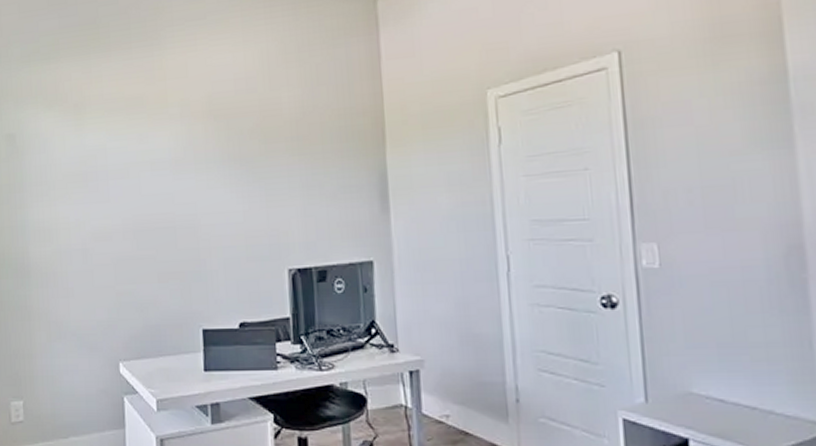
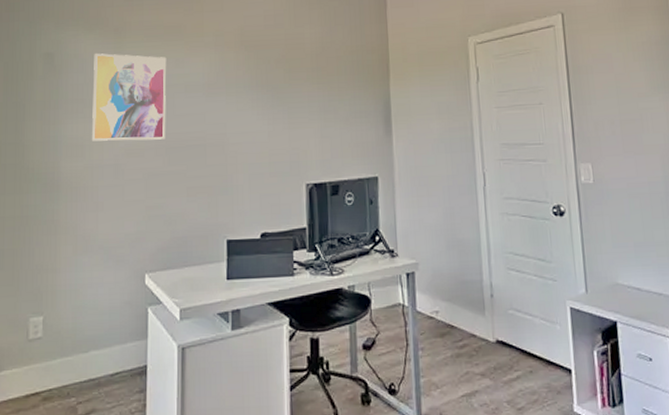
wall art: none [55,131,133,225] -> present [92,53,167,141]

